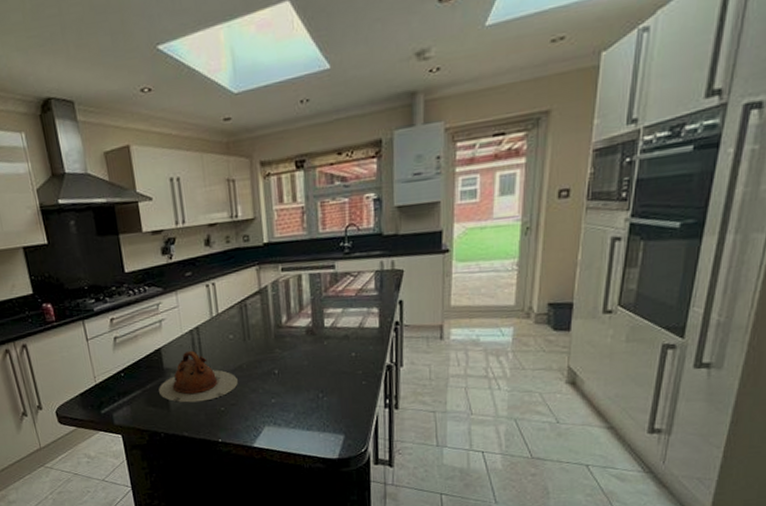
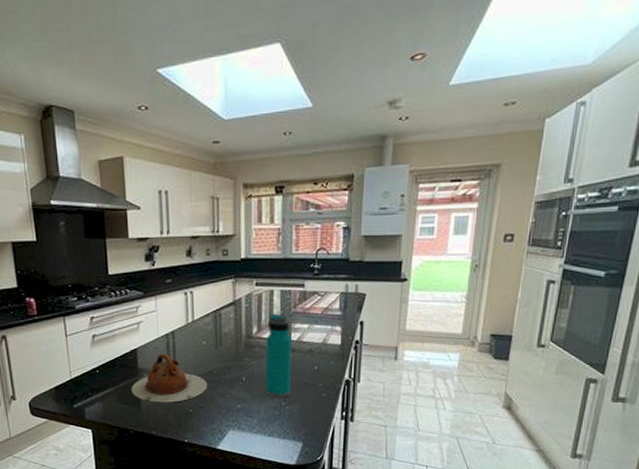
water bottle: none [297,299,328,390] -> present [265,313,292,398]

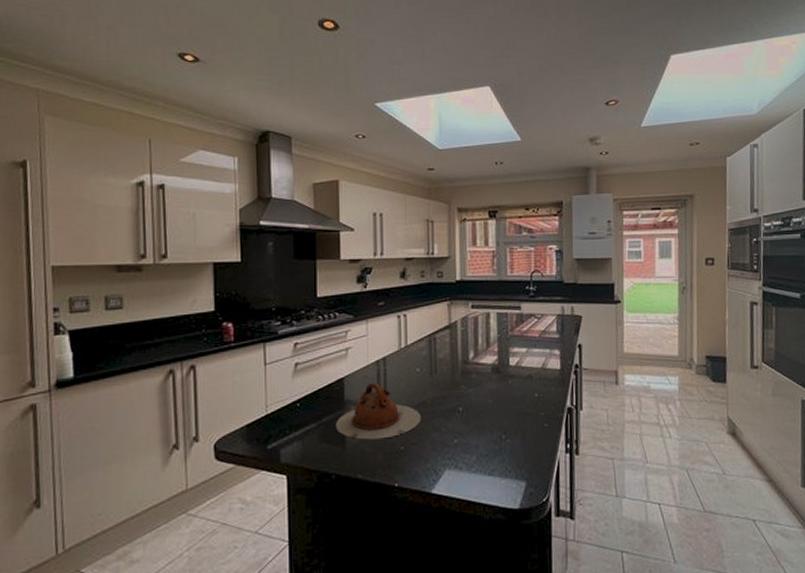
water bottle: present [265,313,292,398] -> none [483,337,511,430]

